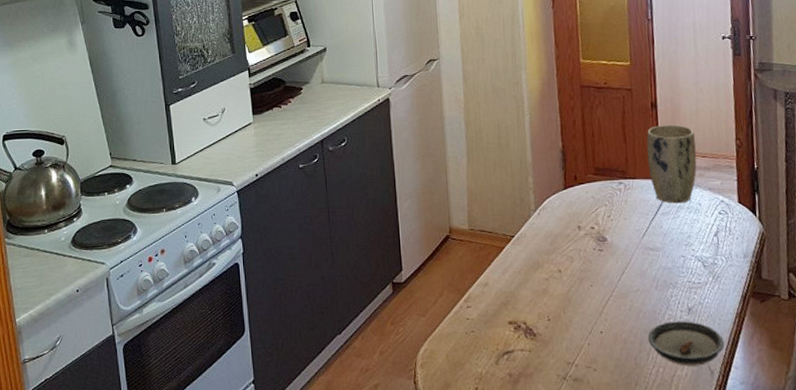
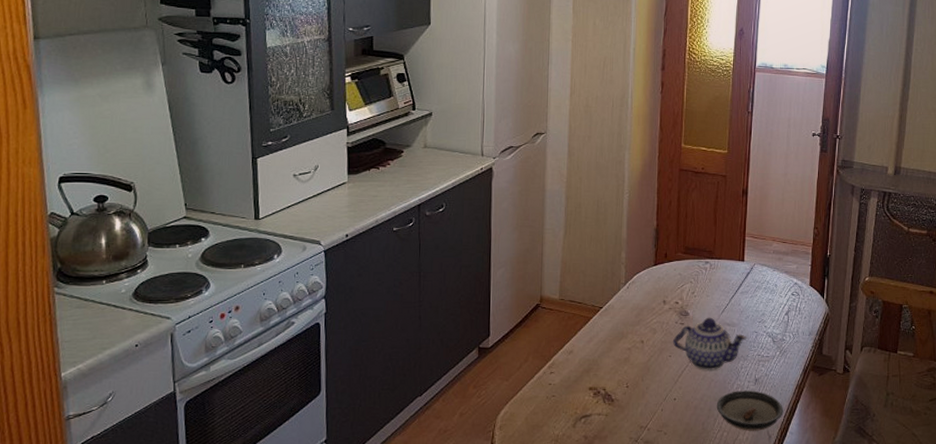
teapot: none [592,242,675,300] -> present [672,317,748,370]
plant pot: present [646,124,697,204] -> none [733,211,778,284]

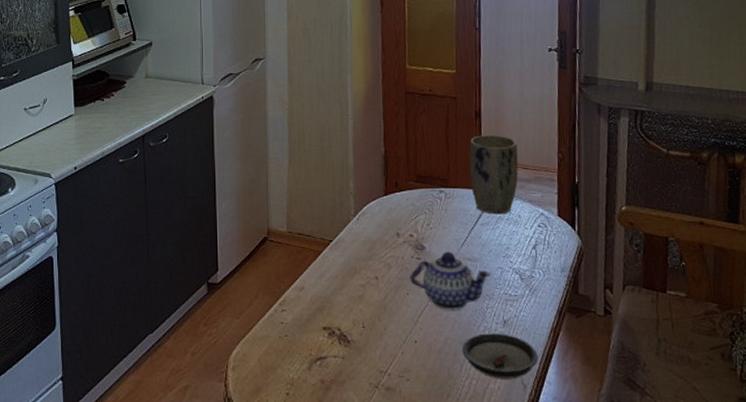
plant pot: none [733,211,778,284] -> present [469,135,519,214]

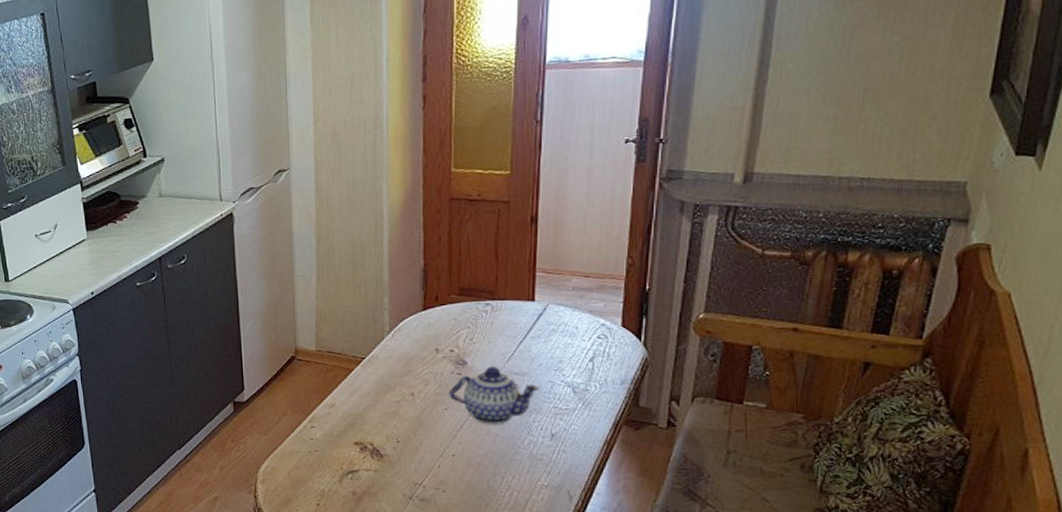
saucer: present [462,333,538,379] -> none [503,447,588,491]
plant pot: present [469,135,519,214] -> none [520,241,578,327]

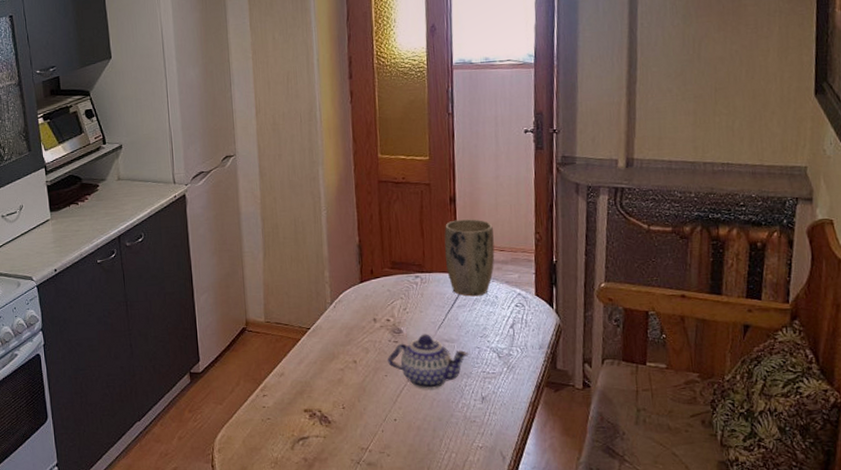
plant pot: none [520,241,578,327] -> present [444,219,495,297]

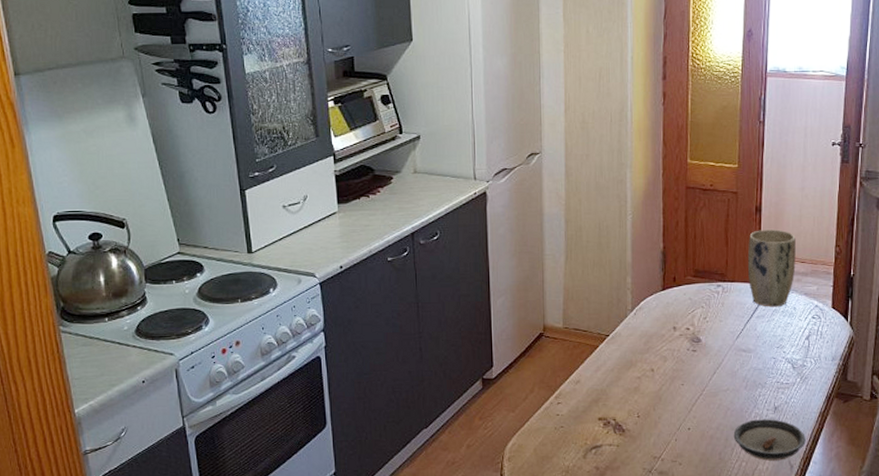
teapot: present [387,334,469,389] -> none [684,343,765,399]
saucer: none [441,409,517,452] -> present [733,419,806,461]

